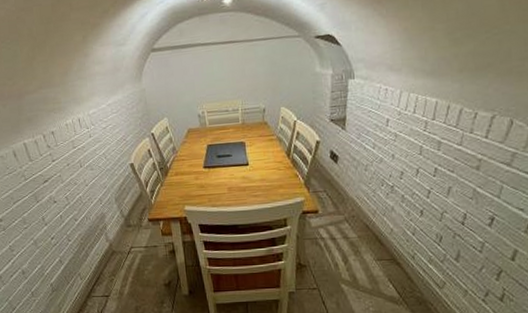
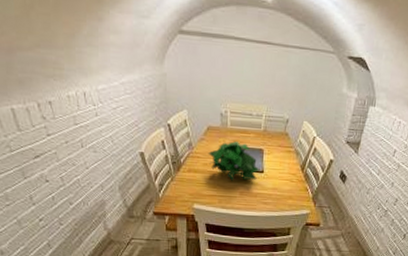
plant: none [191,139,245,178] -> present [208,141,260,181]

